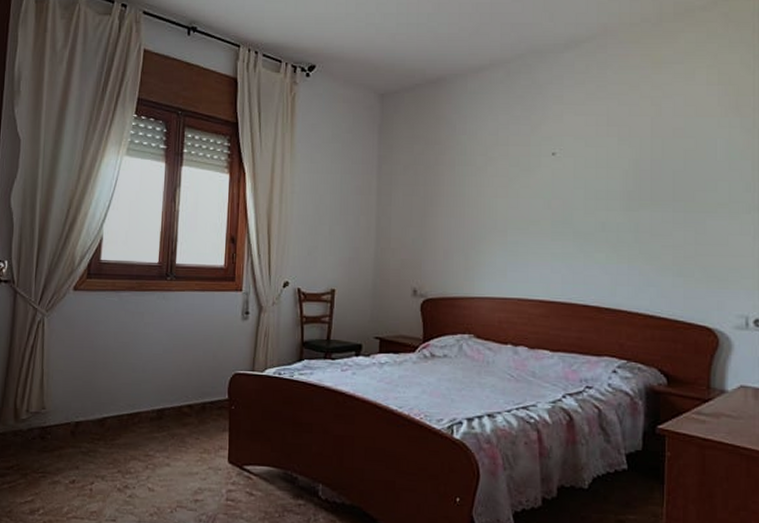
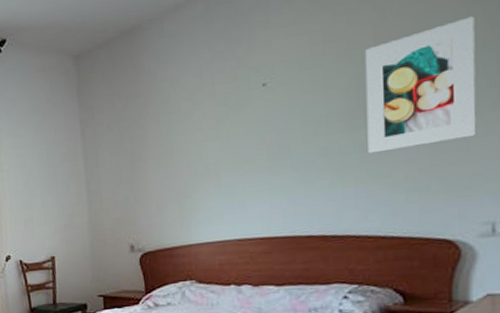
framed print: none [642,127,734,235] -> present [365,16,476,154]

